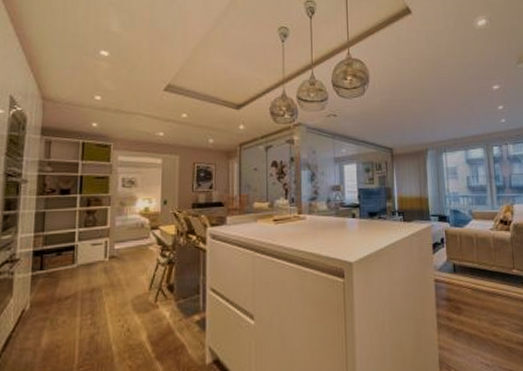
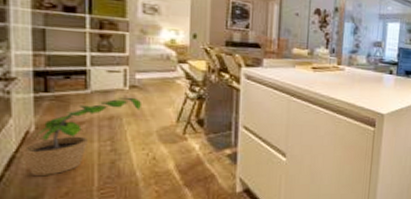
potted plant: none [17,267,118,356] -> present [21,97,141,177]

